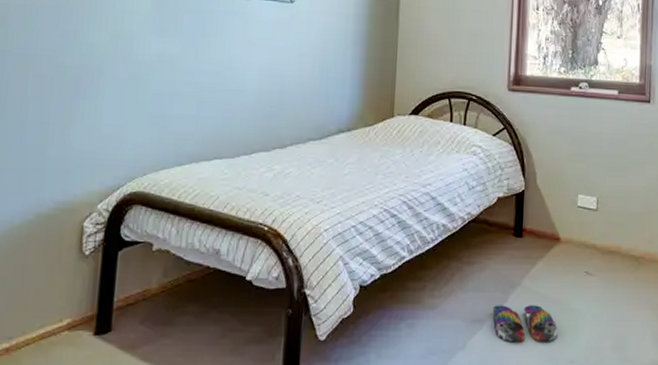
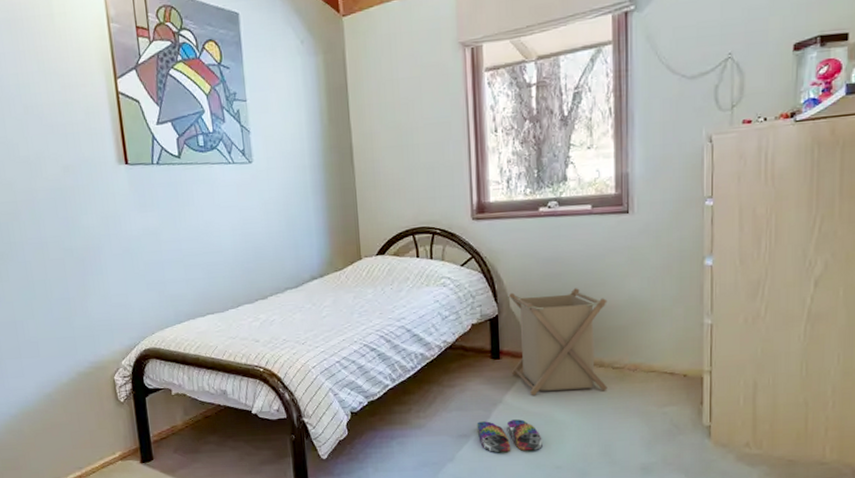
laundry basket: none [532,168,628,280] -> present [509,288,607,395]

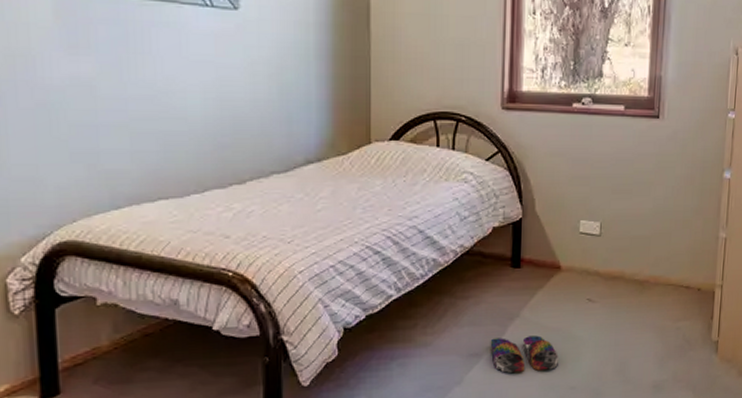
laundry basket: present [509,288,607,395] -> none [531,193,633,309]

